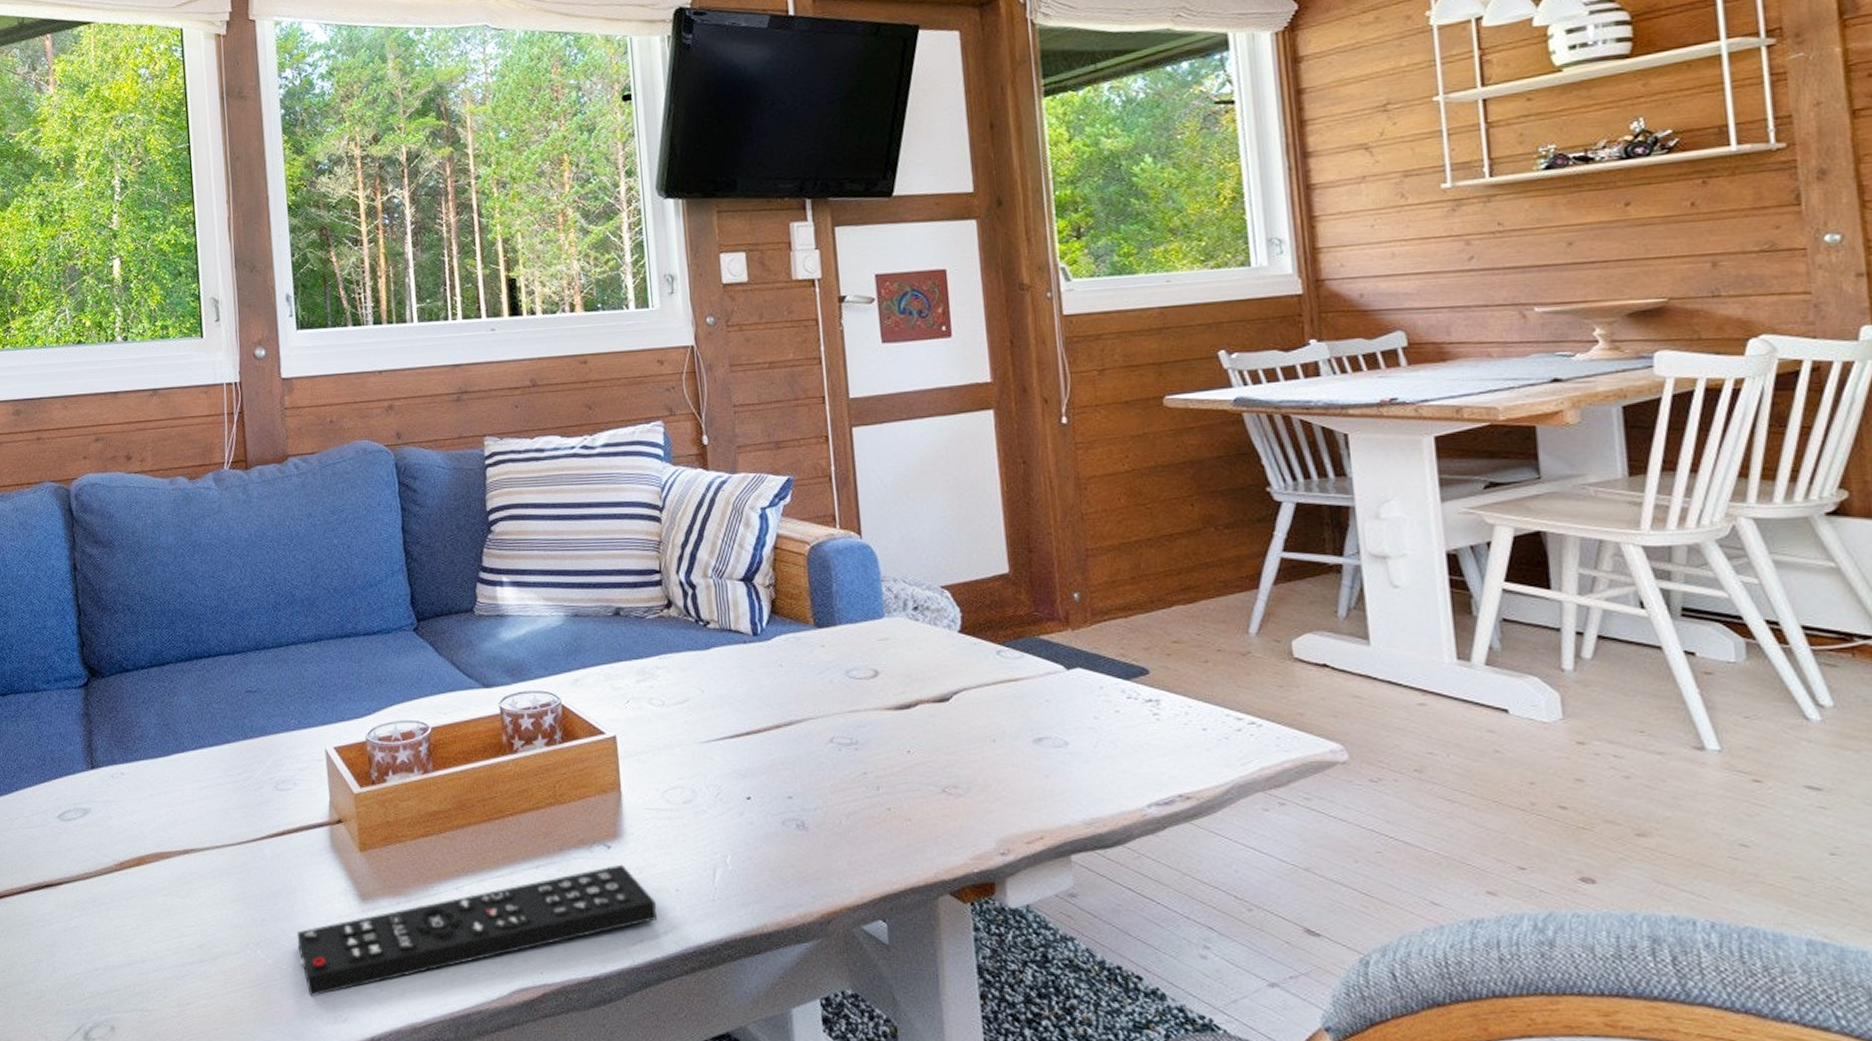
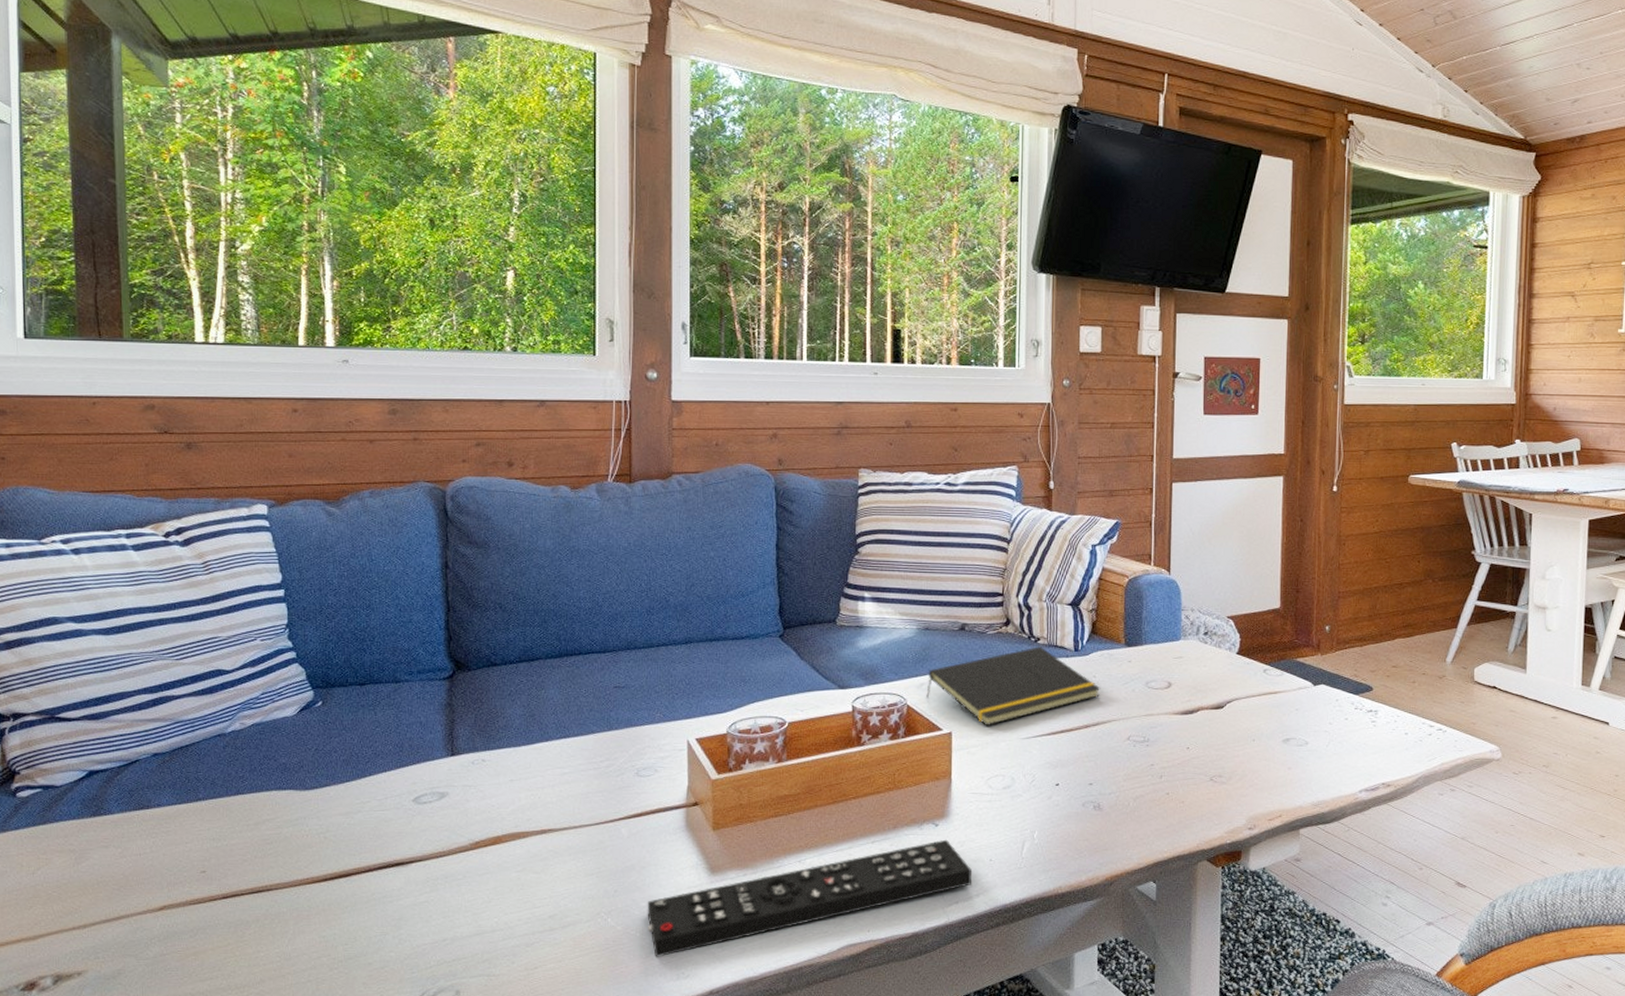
notepad: none [582,631,791,729] -> present [926,646,1101,726]

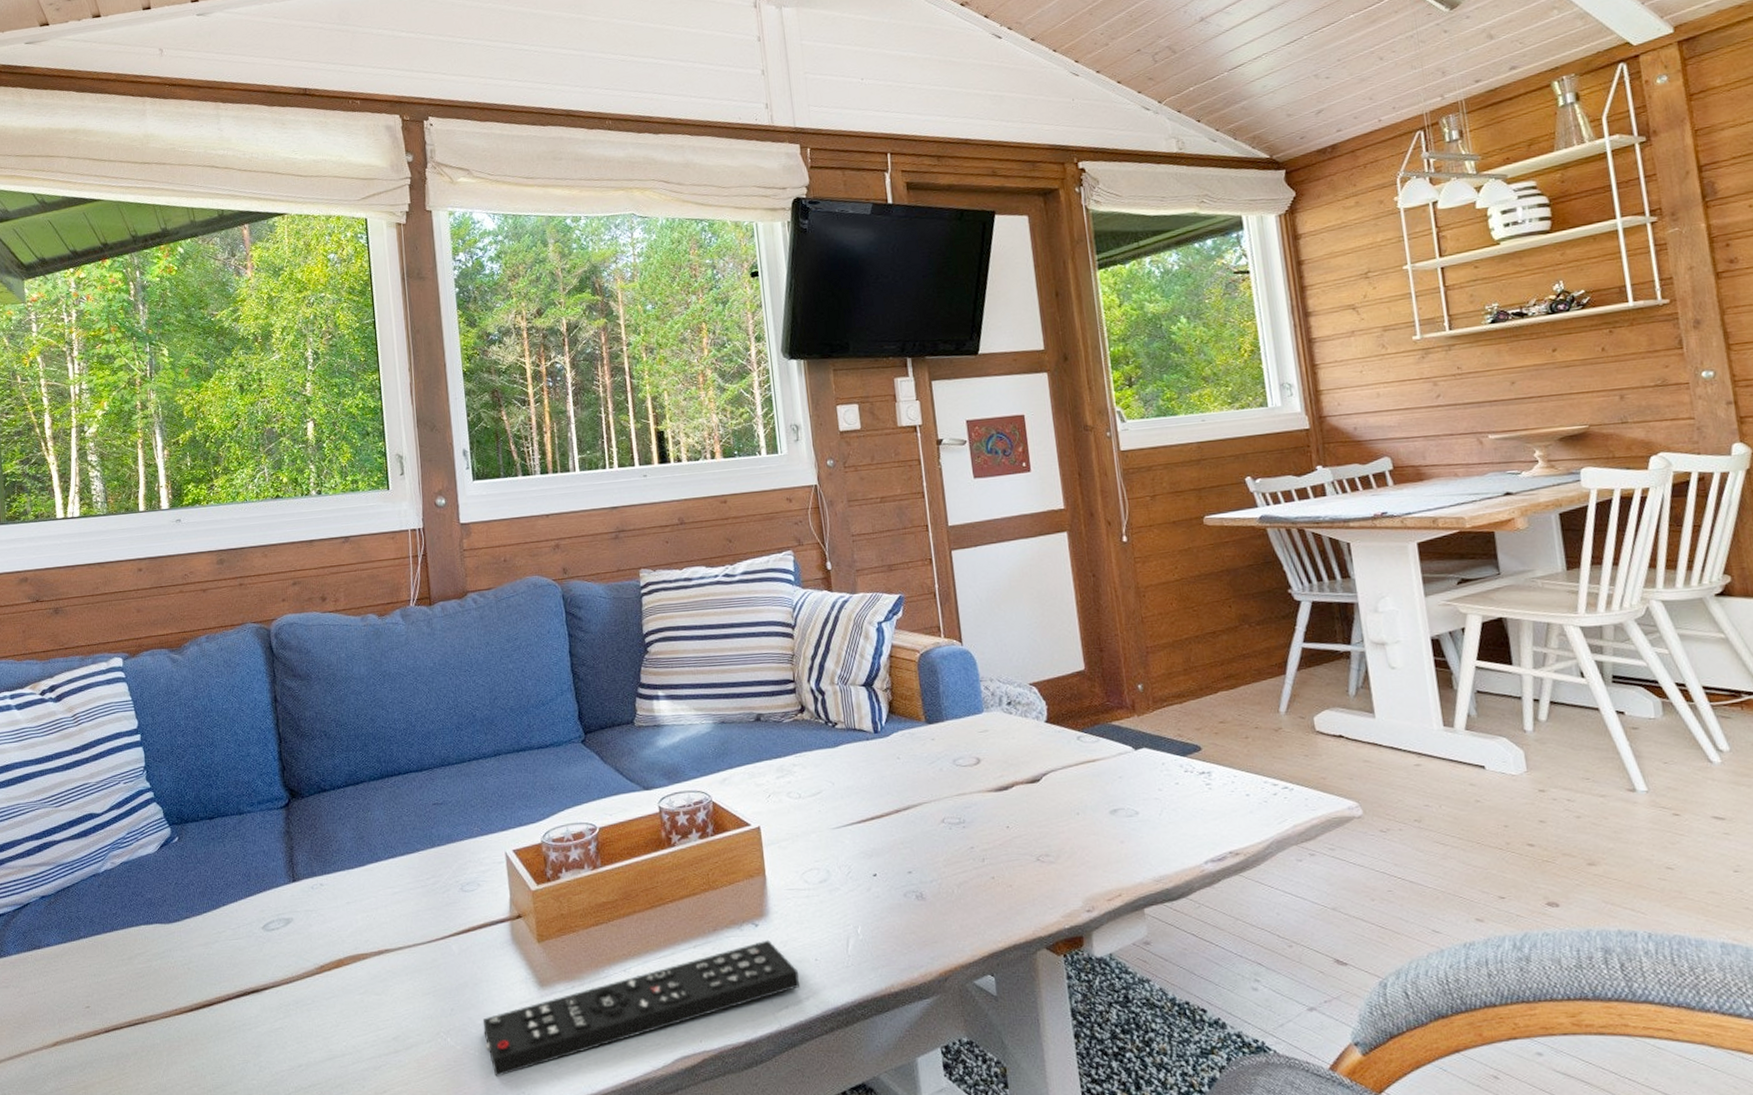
notepad: present [926,646,1101,726] -> none [730,731,907,818]

